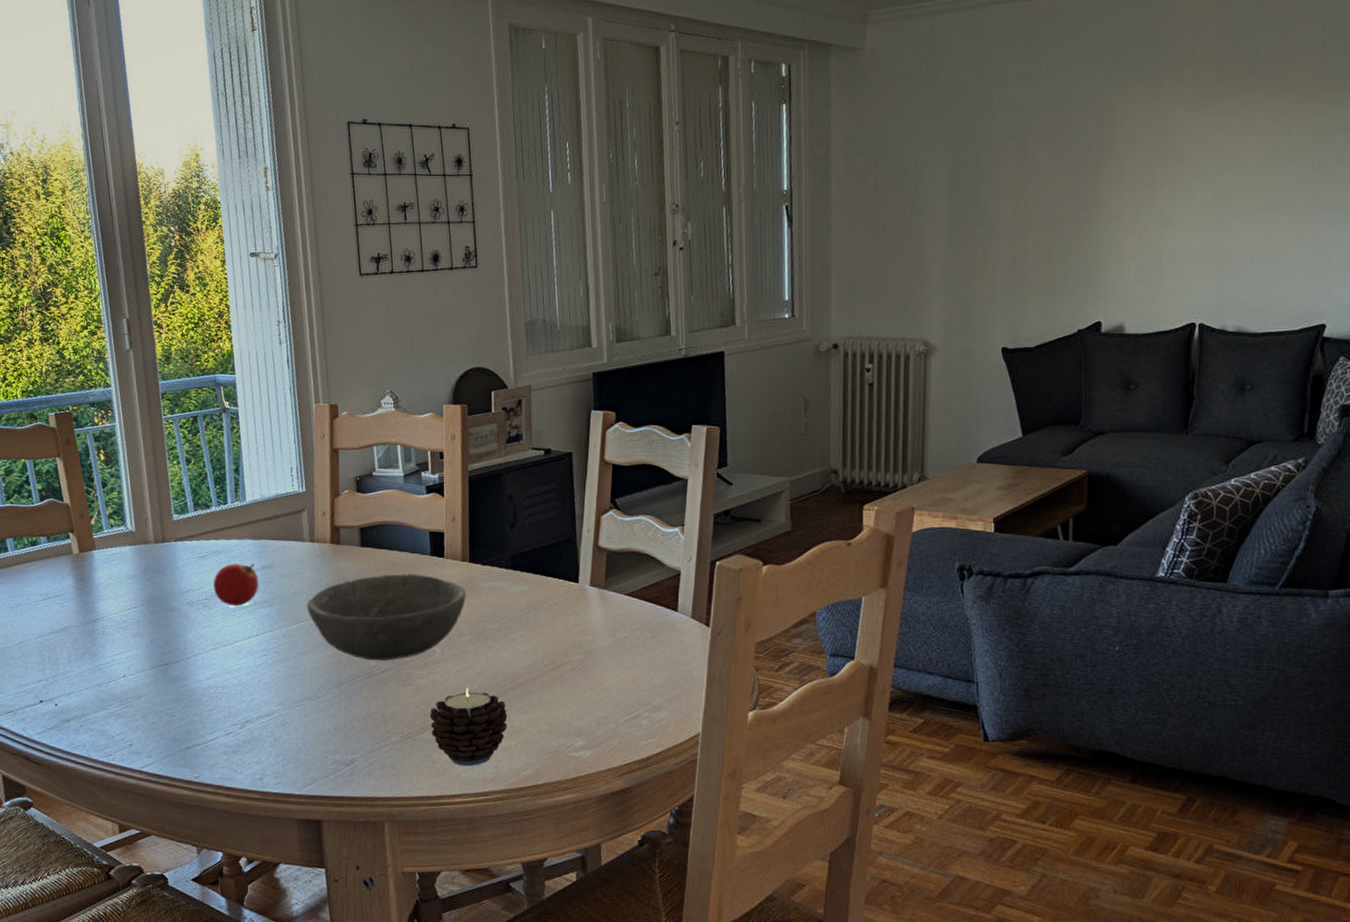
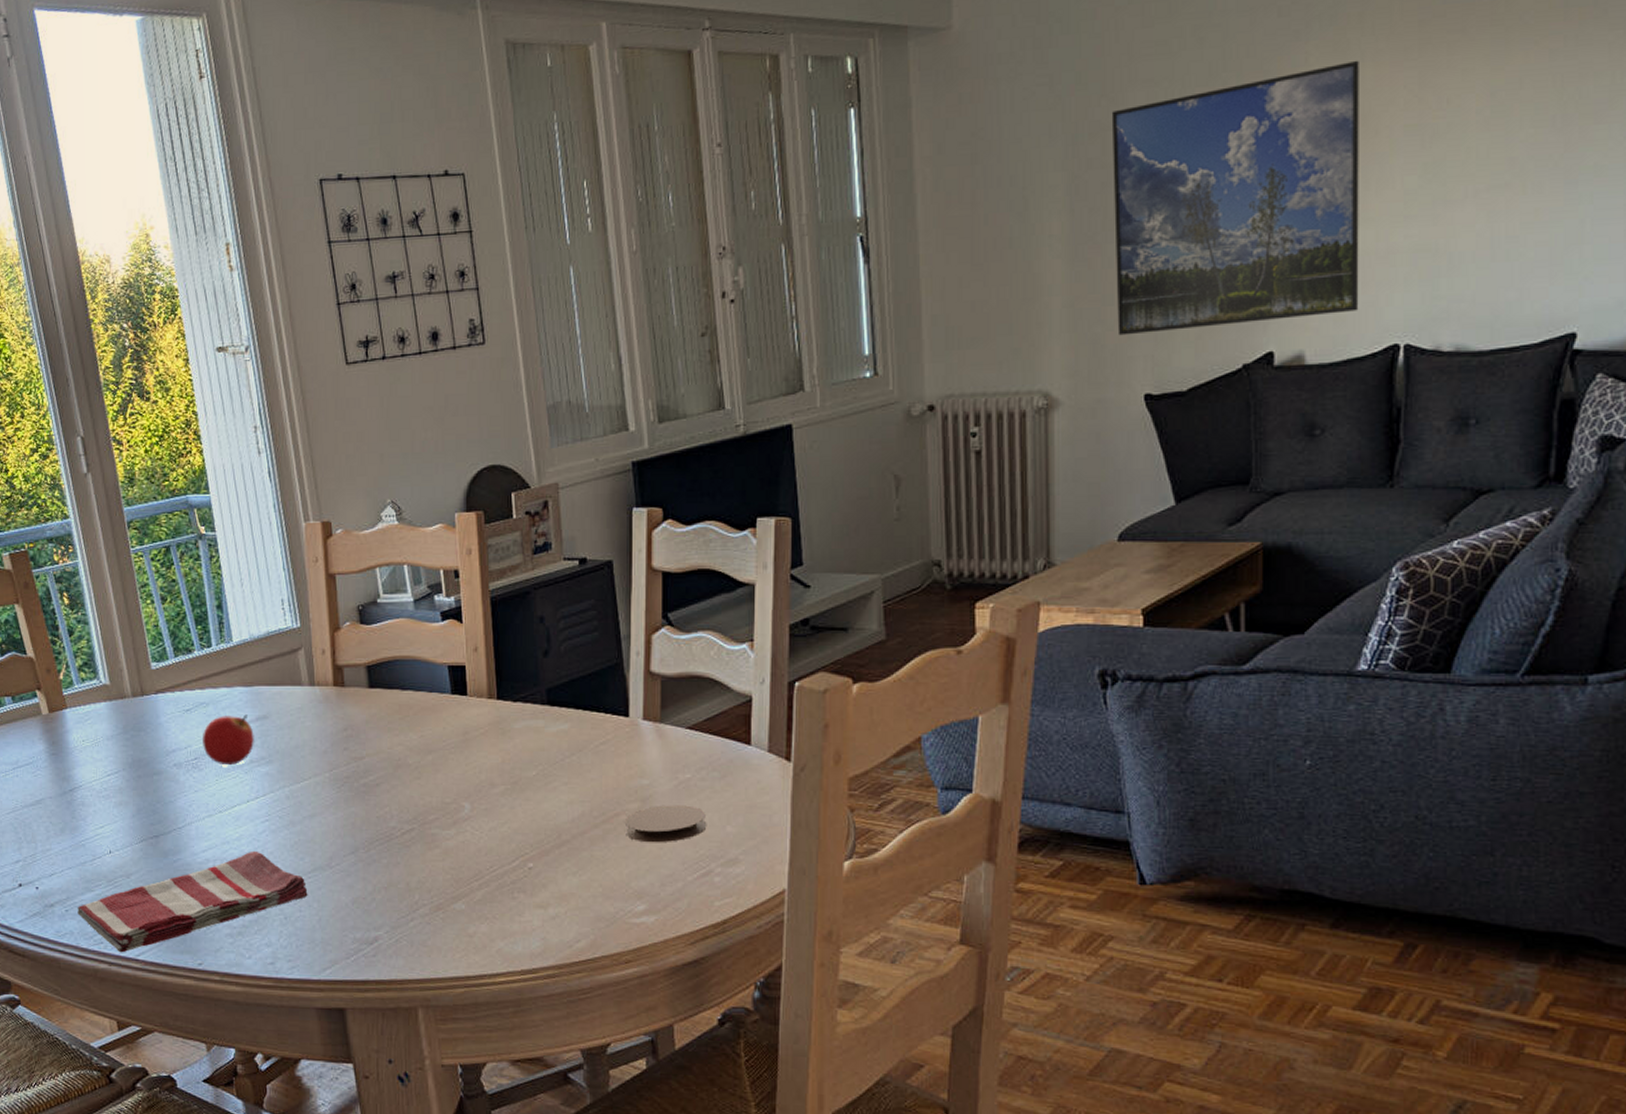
dish towel: none [91,680,296,765] -> present [77,850,308,953]
bowl: present [307,573,467,661] -> none [311,717,496,821]
candle: present [429,688,508,767] -> none [462,848,554,940]
coaster: none [569,658,638,690] -> present [624,805,707,843]
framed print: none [983,102,1172,300] -> present [1111,60,1359,336]

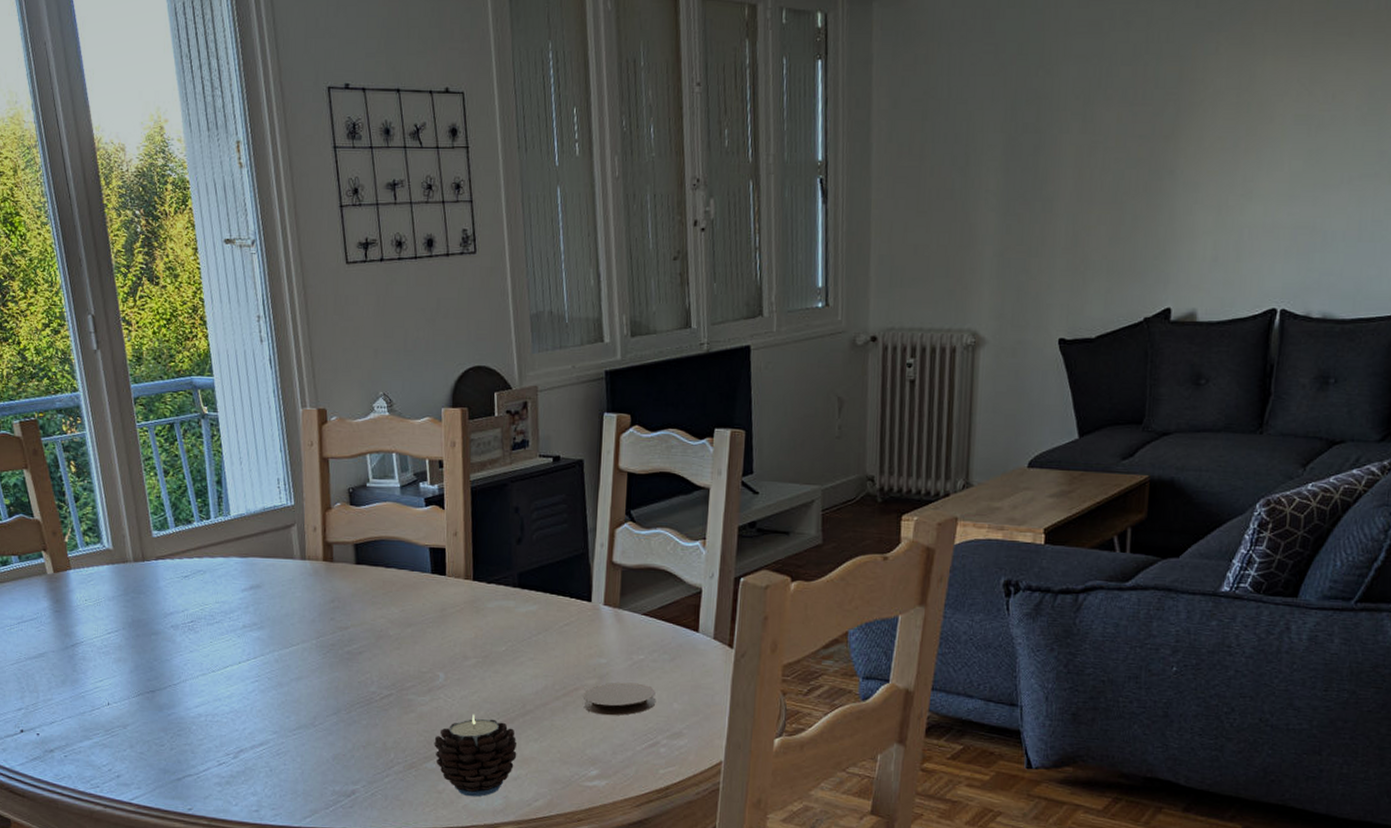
dish towel: present [77,850,308,953] -> none [76,708,292,797]
fruit: present [203,714,254,766] -> none [199,583,247,630]
candle: none [462,848,554,940] -> present [434,715,518,797]
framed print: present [1111,60,1359,336] -> none [1039,53,1261,285]

